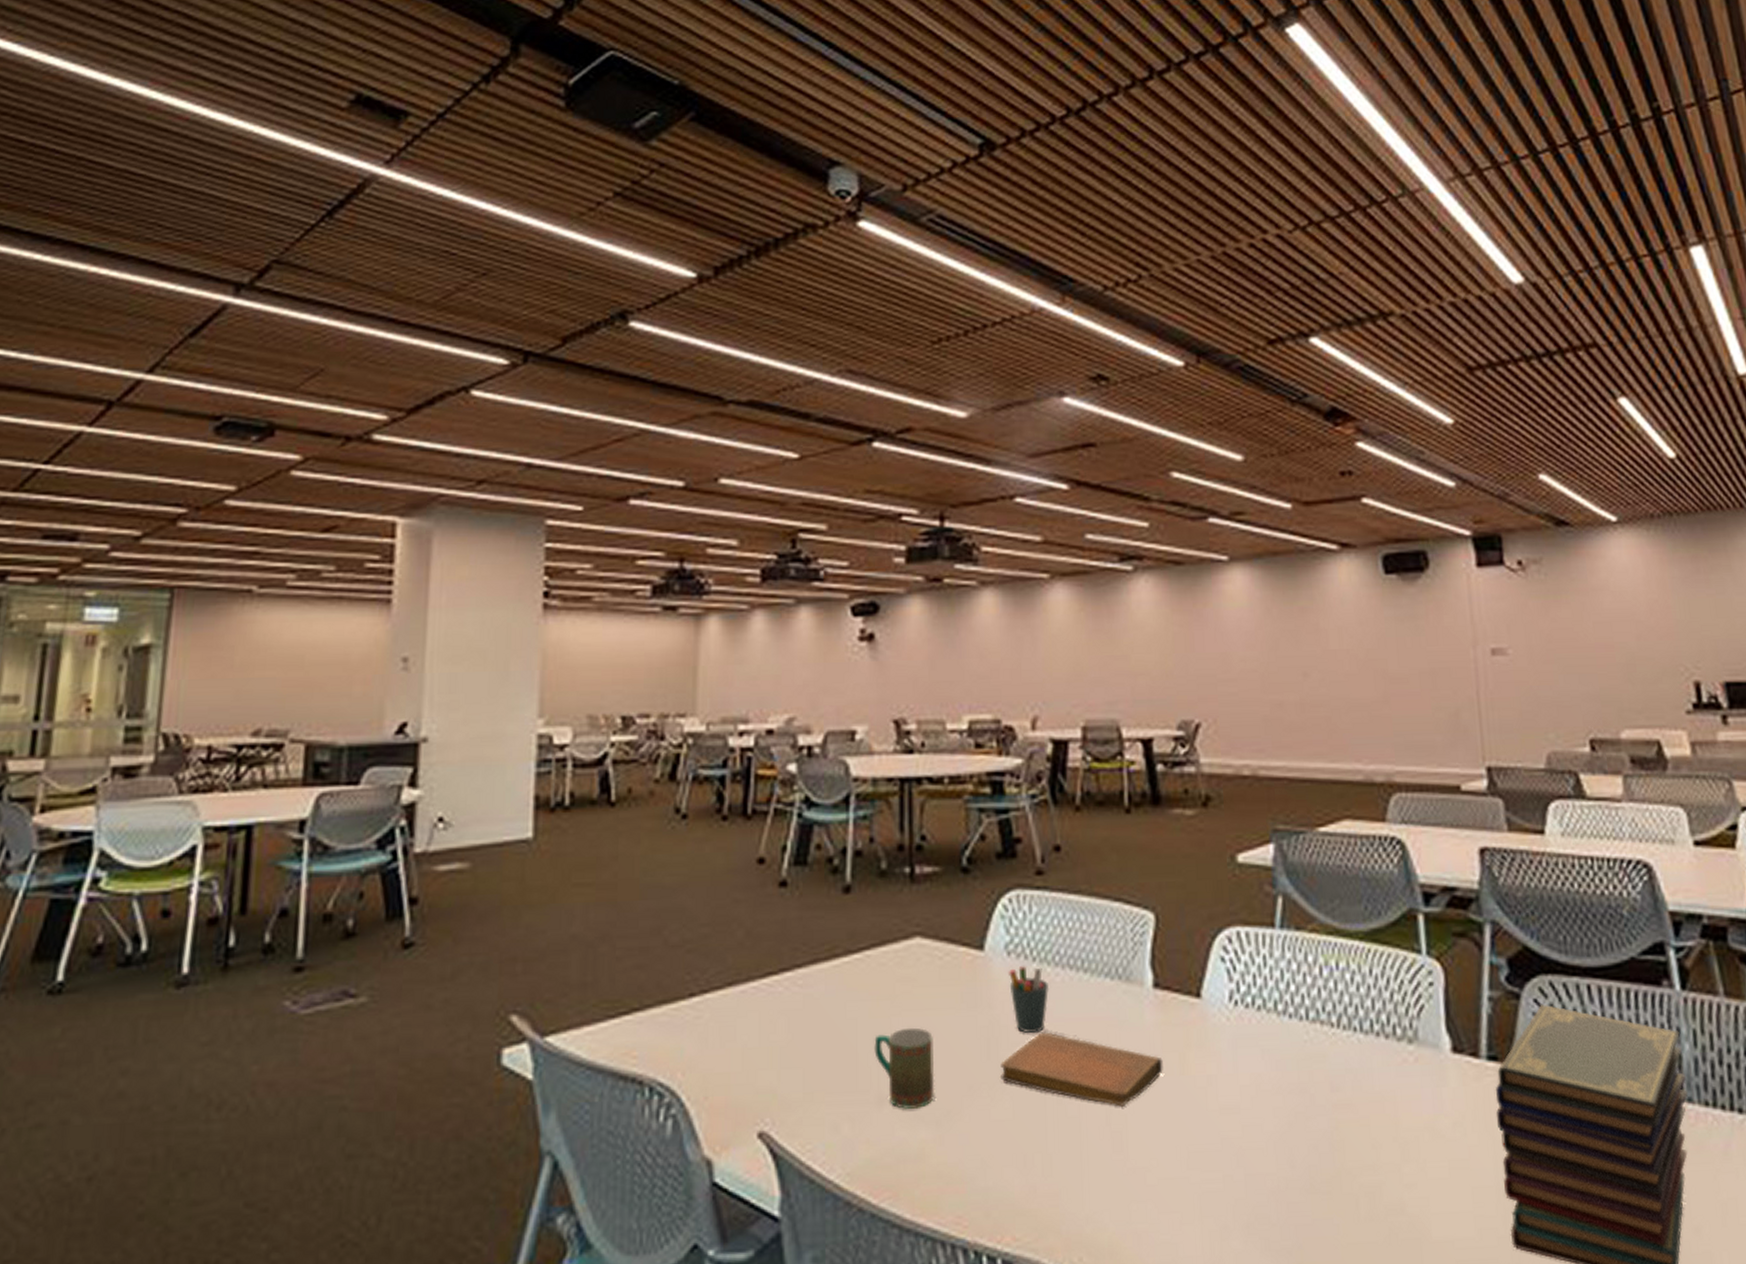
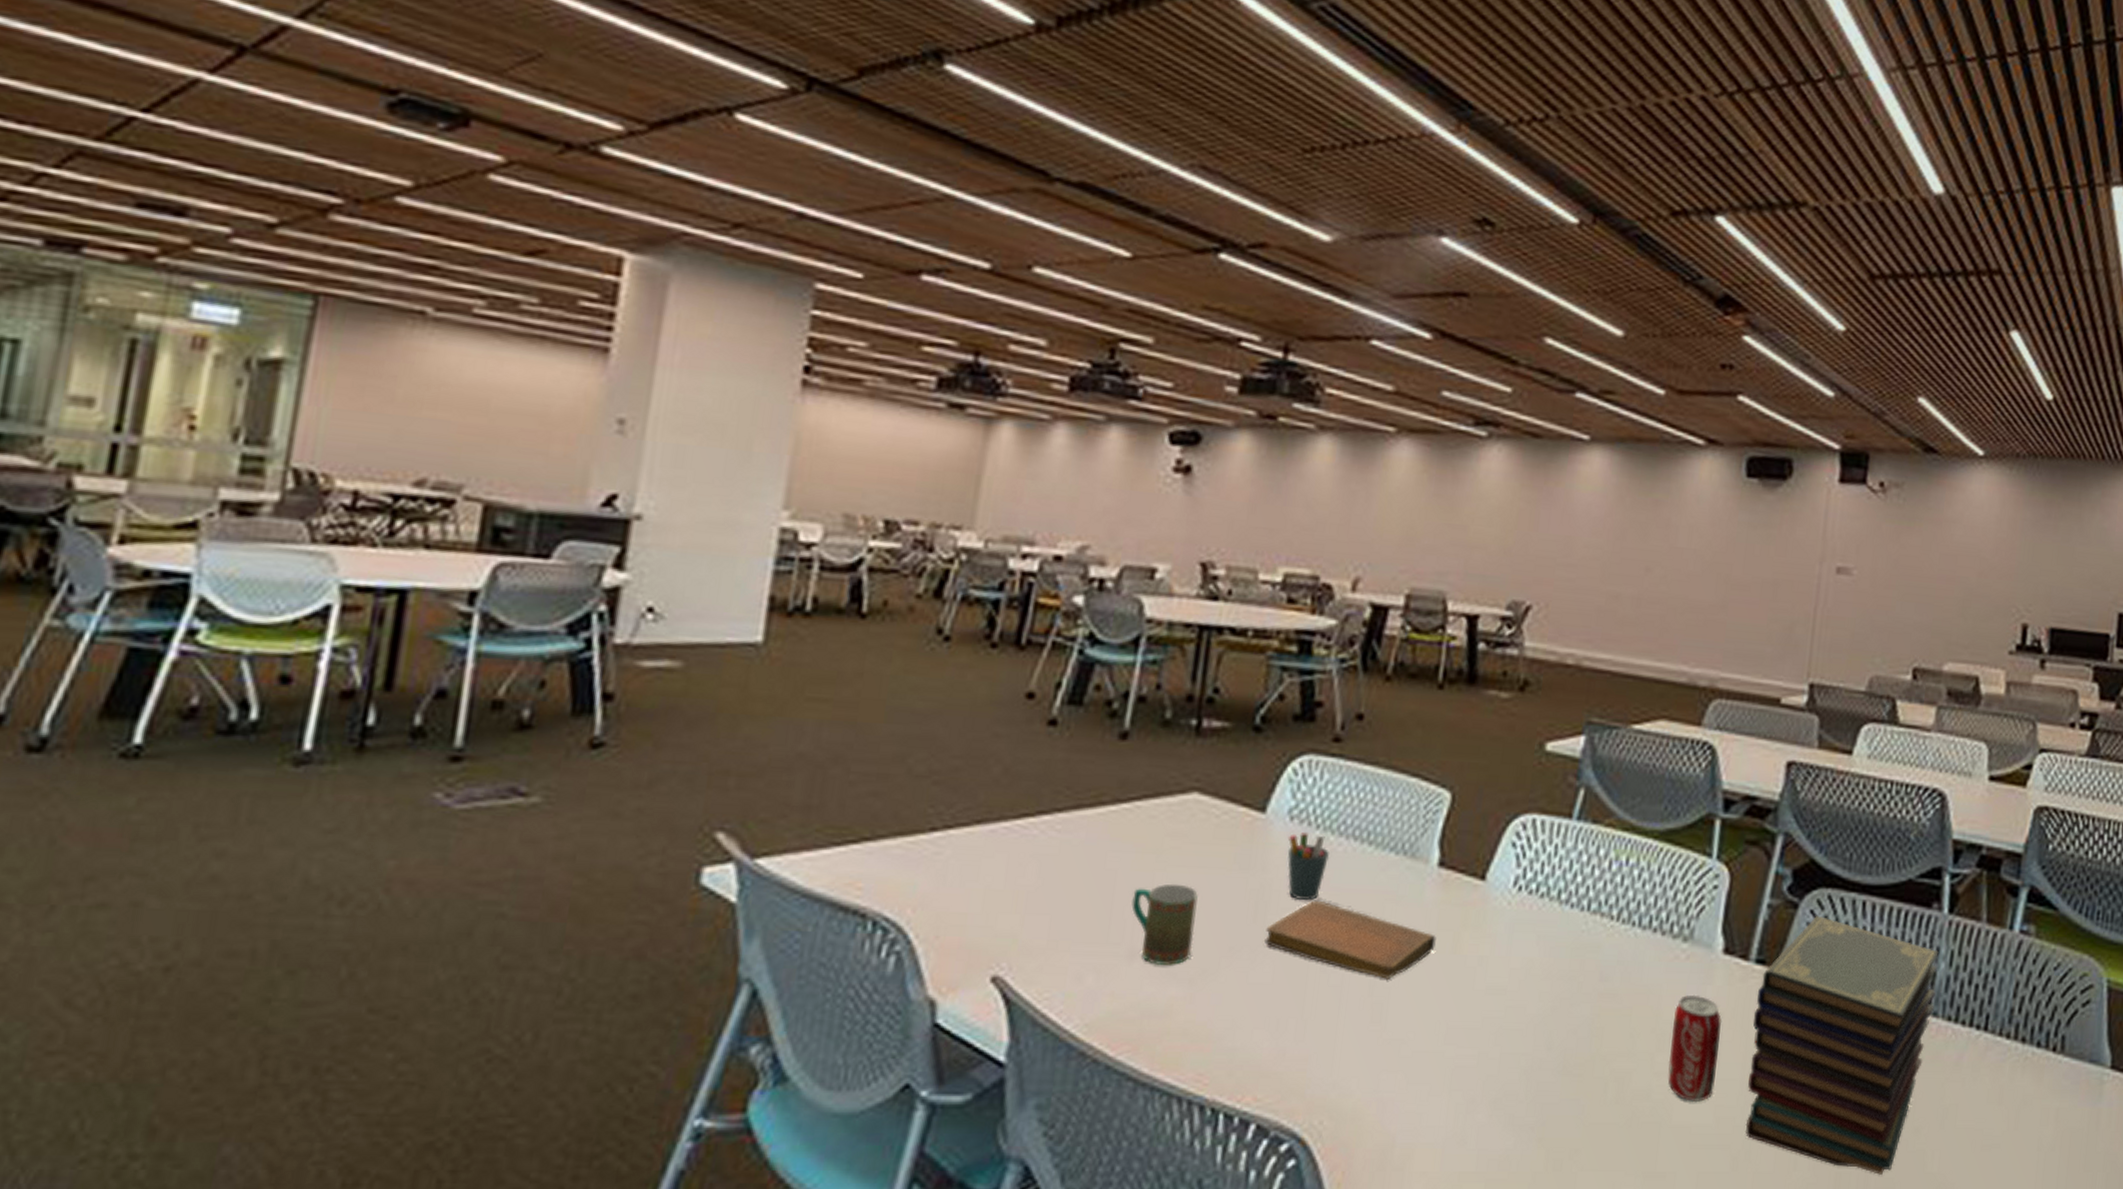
beverage can: none [1413,1098,1470,1215] -> present [1668,994,1722,1103]

